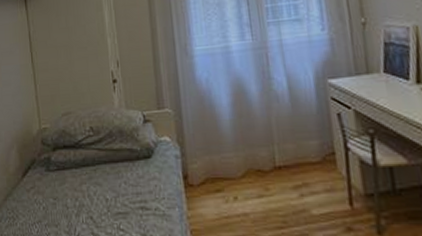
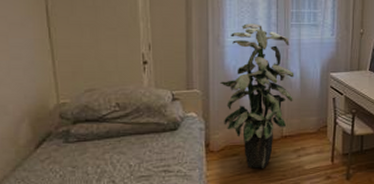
indoor plant: none [192,26,283,210] -> present [220,23,294,169]

